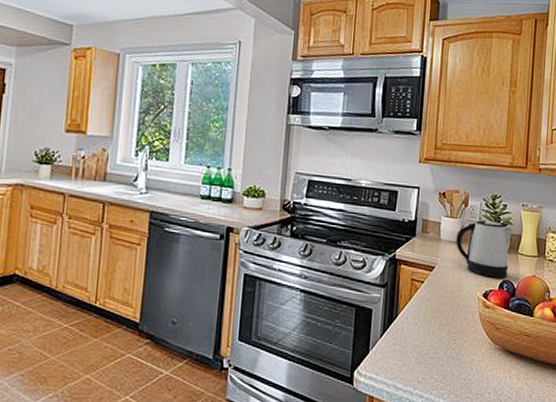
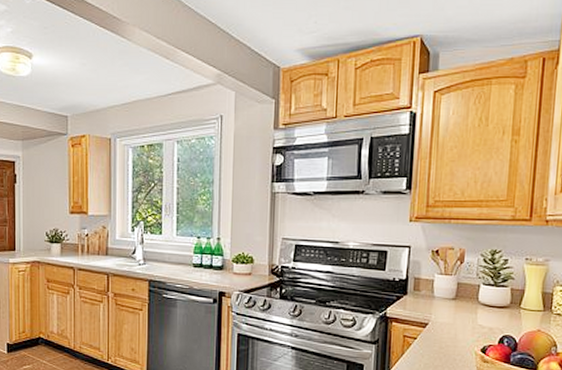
kettle: present [456,220,512,278] -> none [450,276,514,333]

